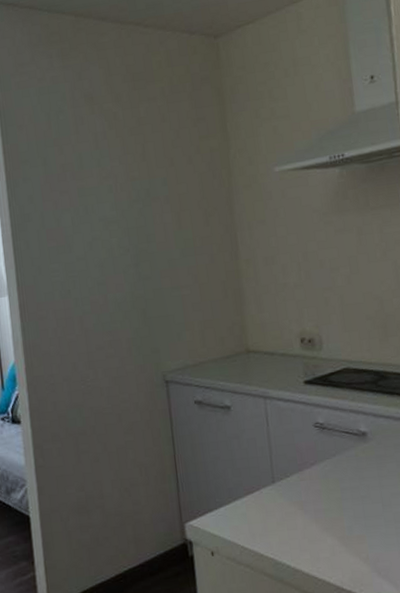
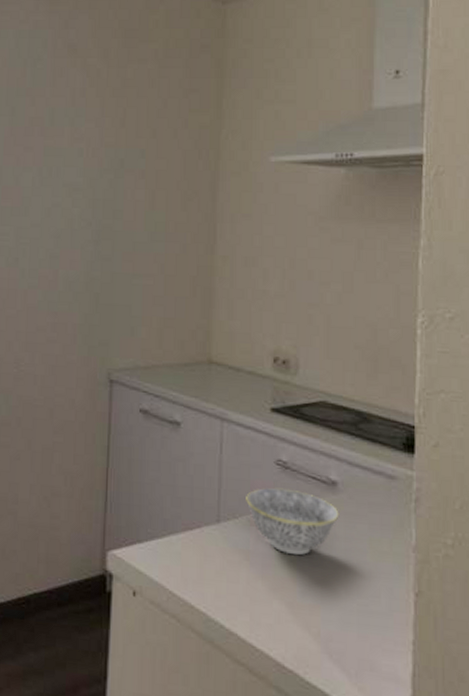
bowl: none [293,445,372,498] -> present [246,487,339,556]

